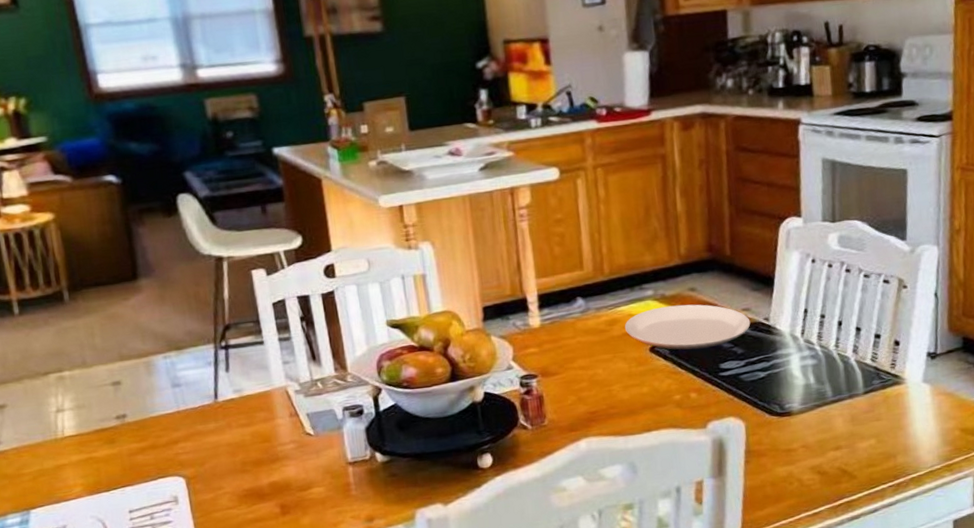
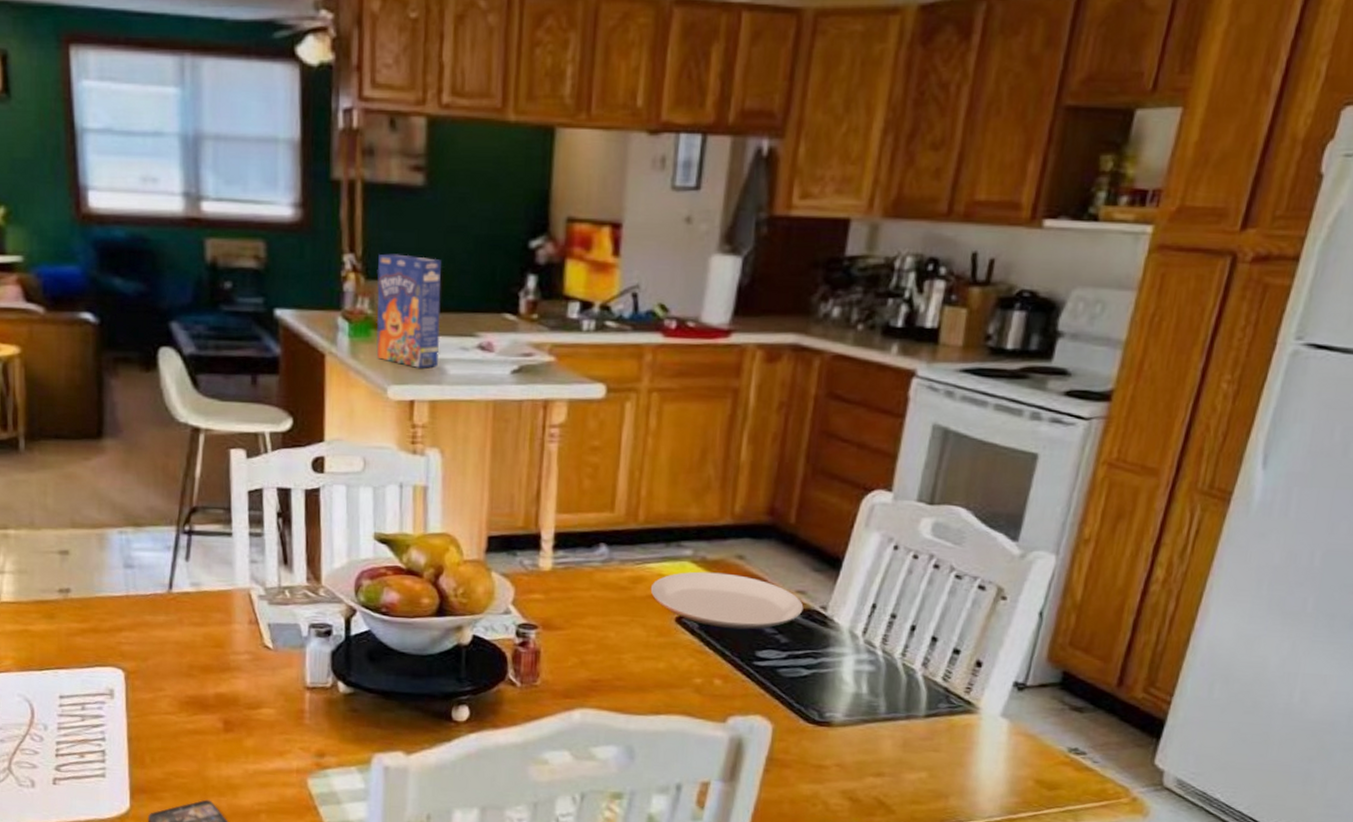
cereal box: none [354,88,418,178] -> present [376,253,441,368]

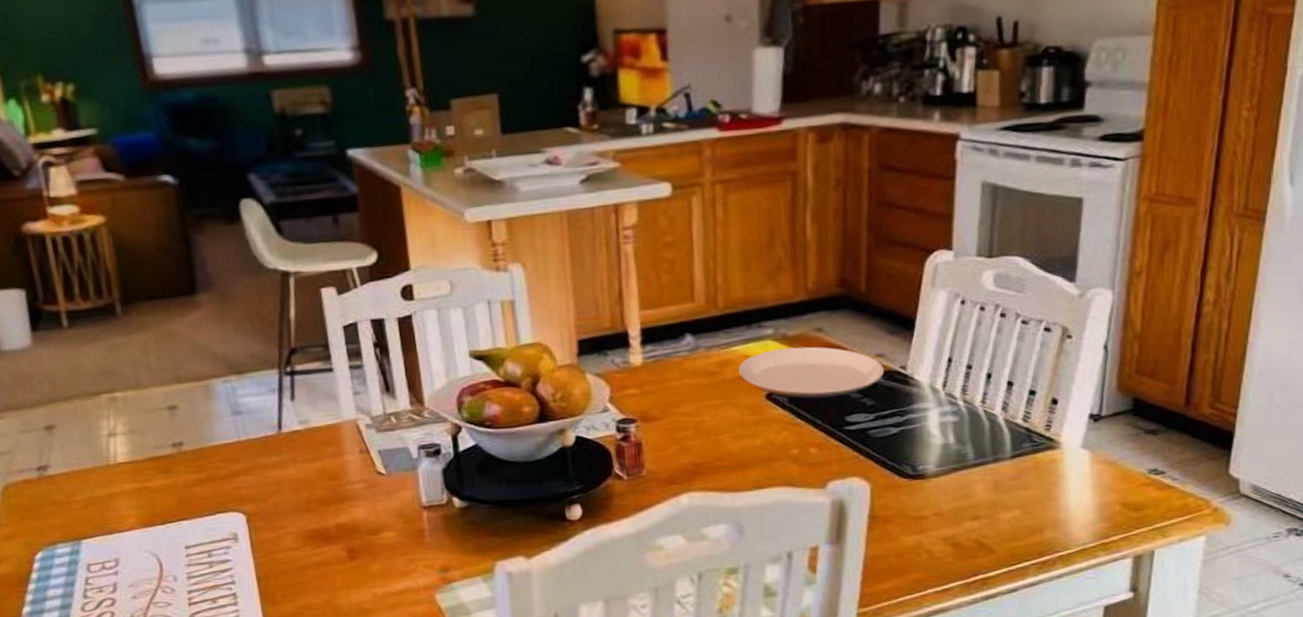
cereal box: present [376,253,441,368] -> none [439,83,509,189]

